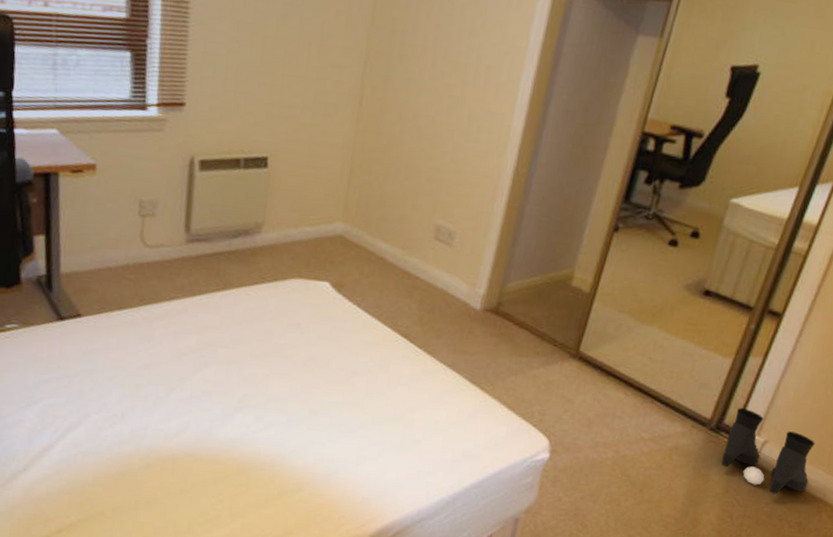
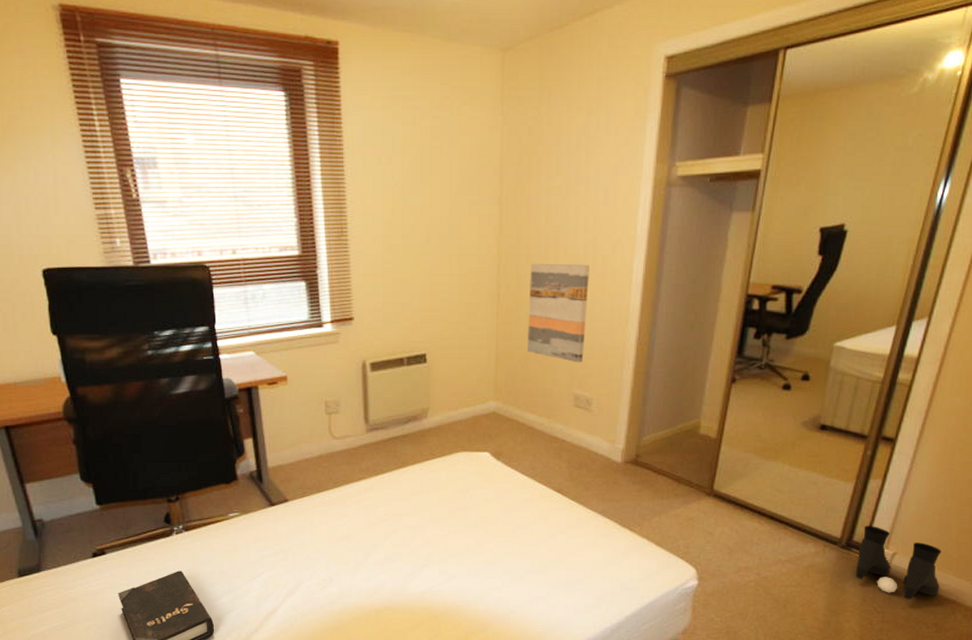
wall art: none [388,64,471,189] -> present [527,263,590,363]

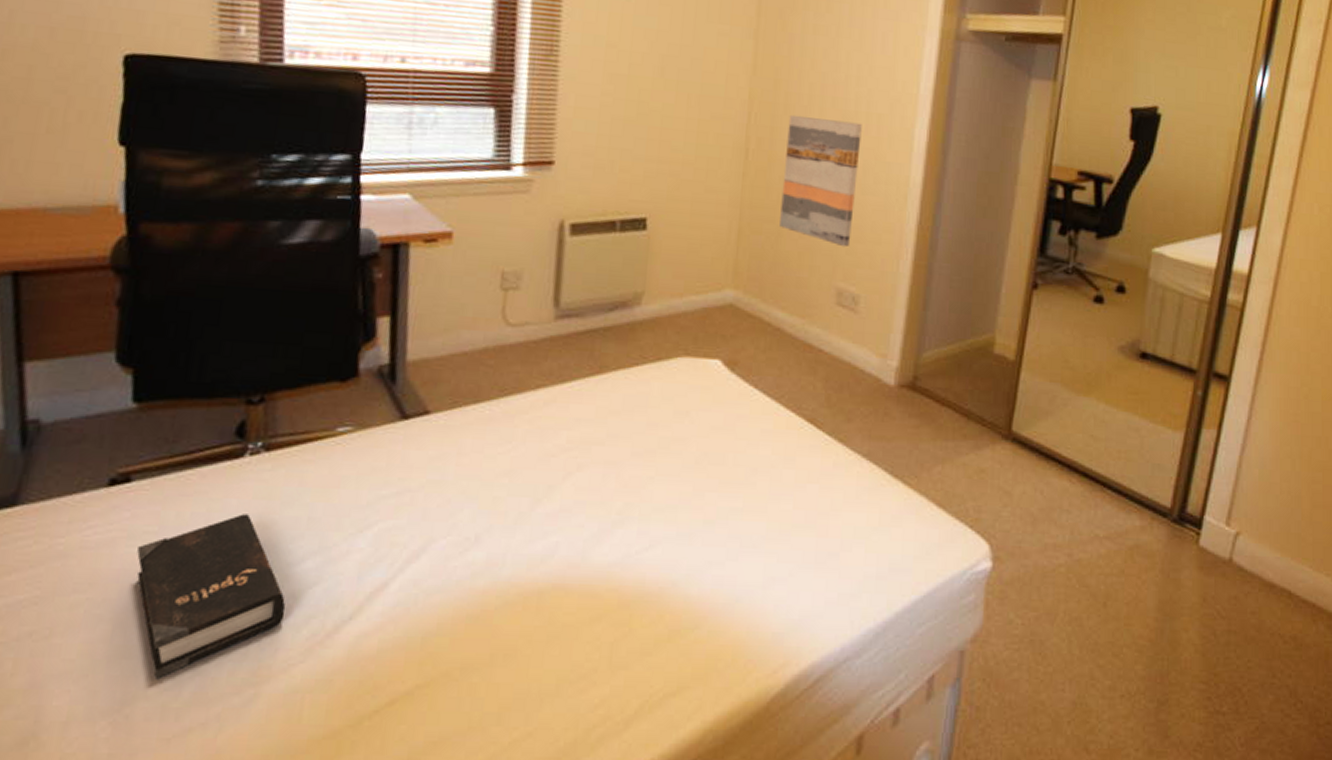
boots: present [856,526,941,600] -> none [1192,492,1295,601]

